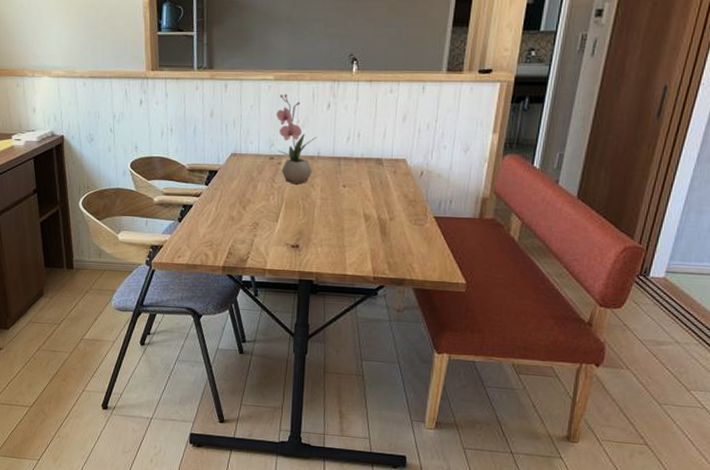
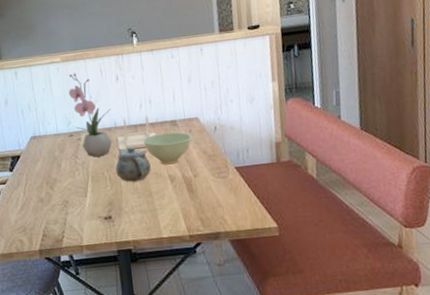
teapot: none [311,178,347,215] -> present [115,146,151,182]
napkin holder: none [317,148,359,183] -> present [117,114,156,151]
bowl: none [344,170,395,204] -> present [142,132,192,165]

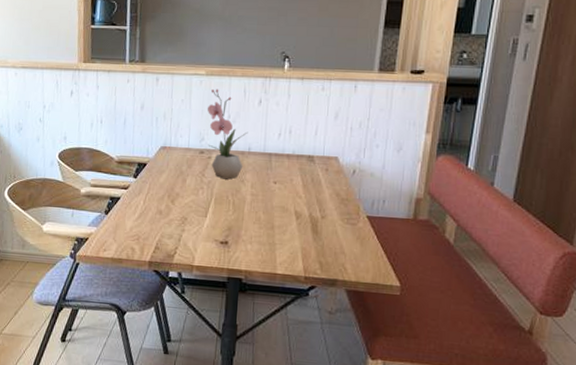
teapot: present [115,146,151,182] -> none [241,174,278,212]
napkin holder: present [117,114,156,151] -> none [248,143,290,179]
bowl: present [142,132,192,165] -> none [274,166,327,201]

